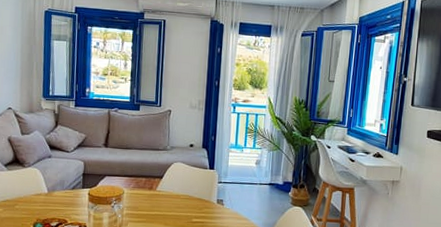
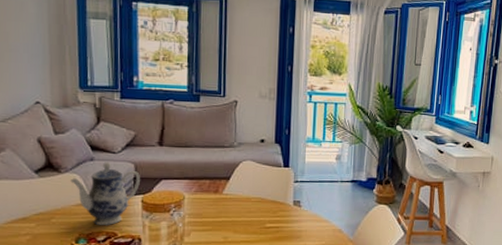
teapot: none [32,159,89,214] -> present [70,162,141,226]

